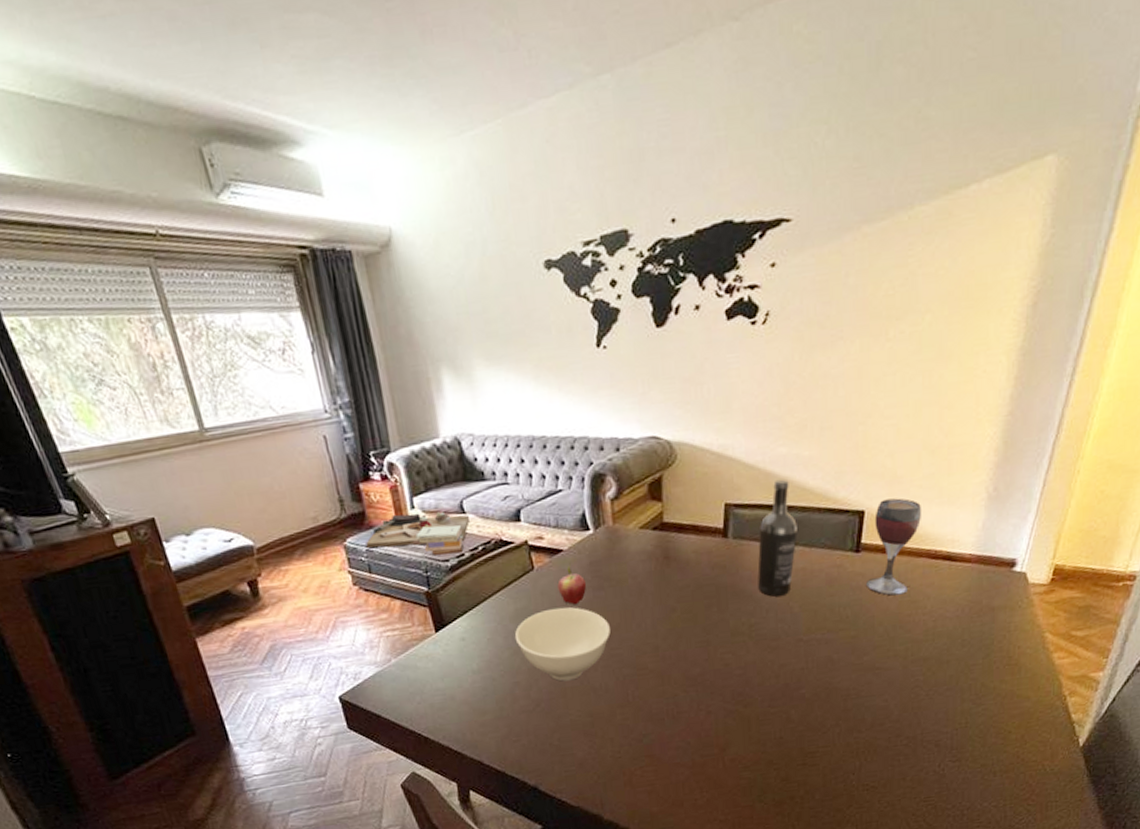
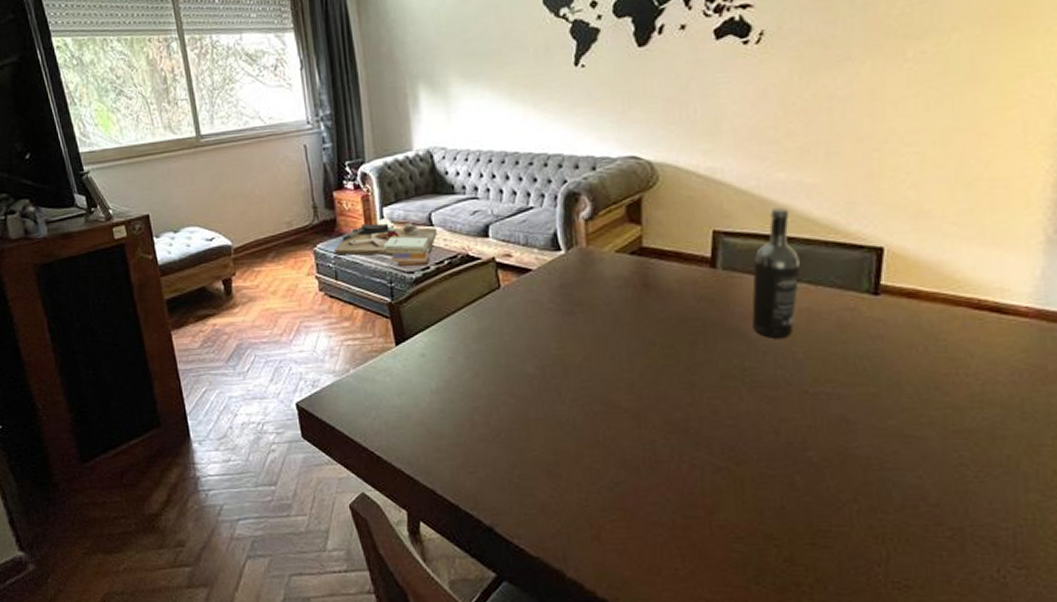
bowl: present [514,607,611,682] -> none [476,330,580,412]
fruit: present [557,562,587,605] -> none [524,283,556,330]
cup: present [866,498,922,596] -> none [889,235,959,349]

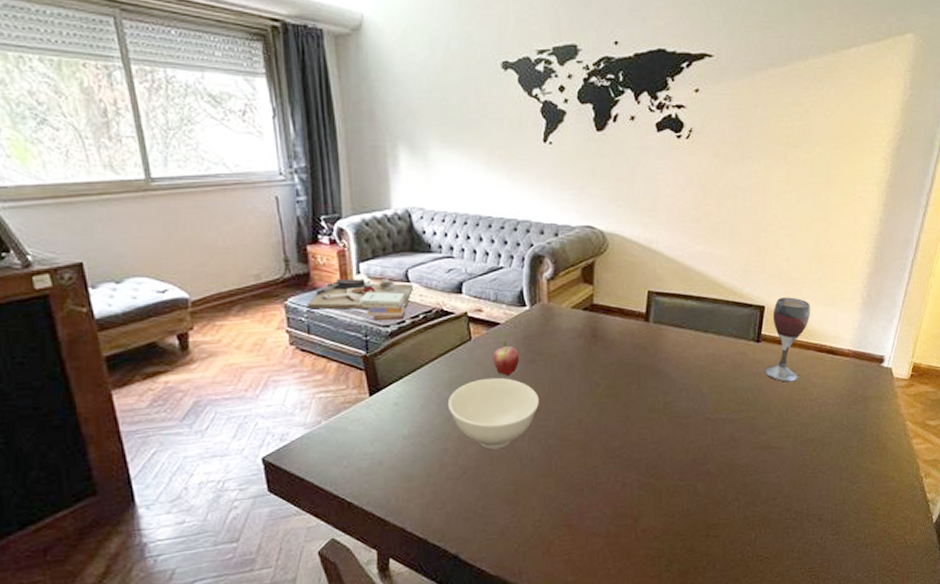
bowl: none [476,330,580,412] -> present [447,377,539,450]
fruit: none [524,283,556,330] -> present [492,335,520,376]
wine bottle: present [752,207,800,338] -> none [673,273,709,378]
cup: none [889,235,959,349] -> present [765,297,811,382]

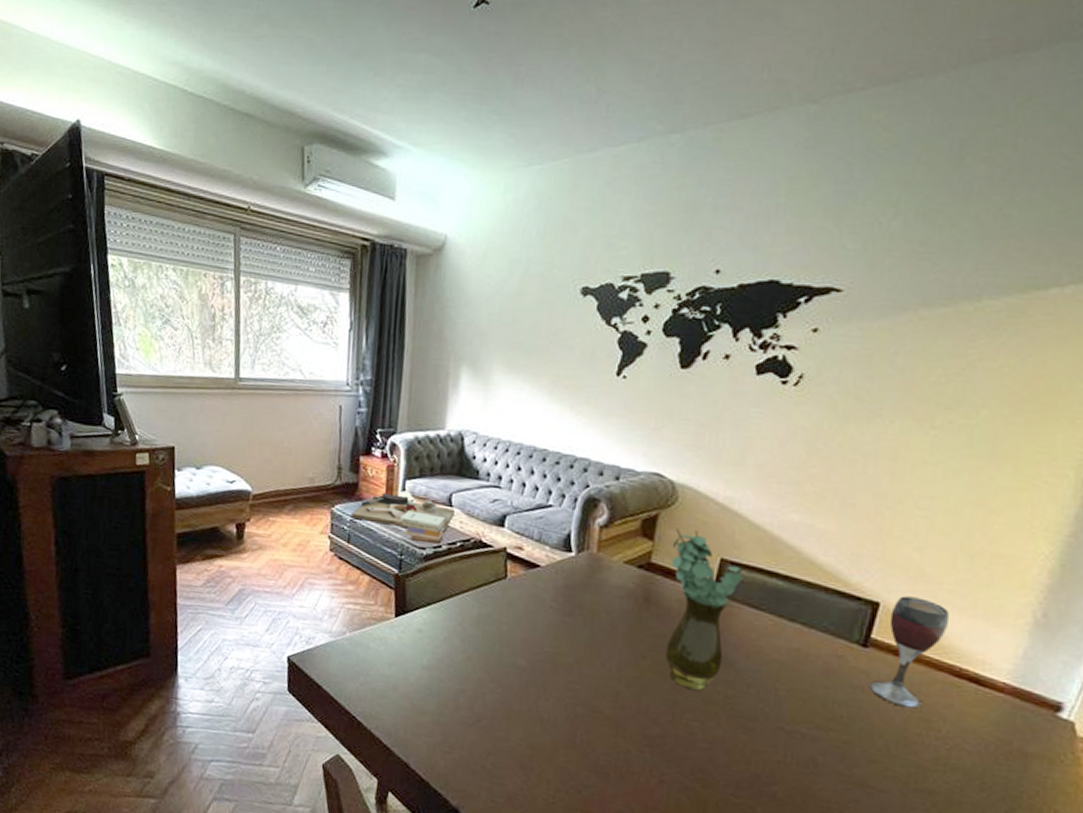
bowl: present [447,377,539,450] -> none [471,622,572,704]
fruit: present [492,335,520,376] -> none [526,580,558,626]
vase: none [609,270,666,403] -> present [665,528,744,690]

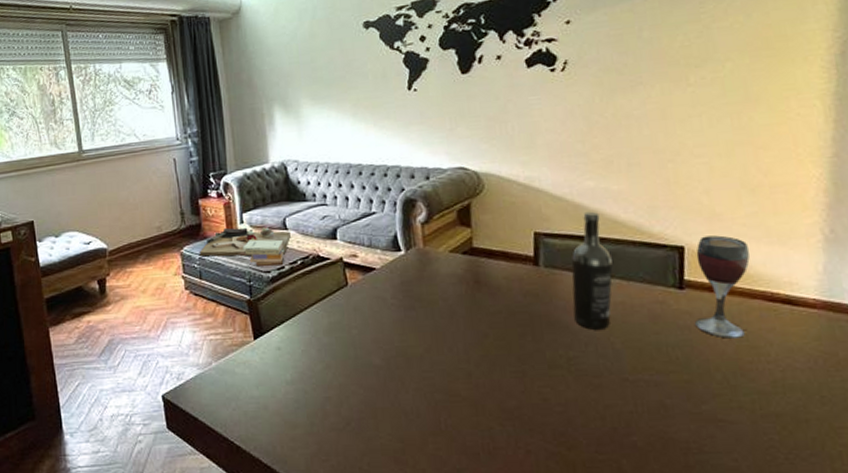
vase: present [665,528,744,690] -> none [488,211,558,357]
wine bottle: none [742,546,799,674] -> present [571,211,613,330]

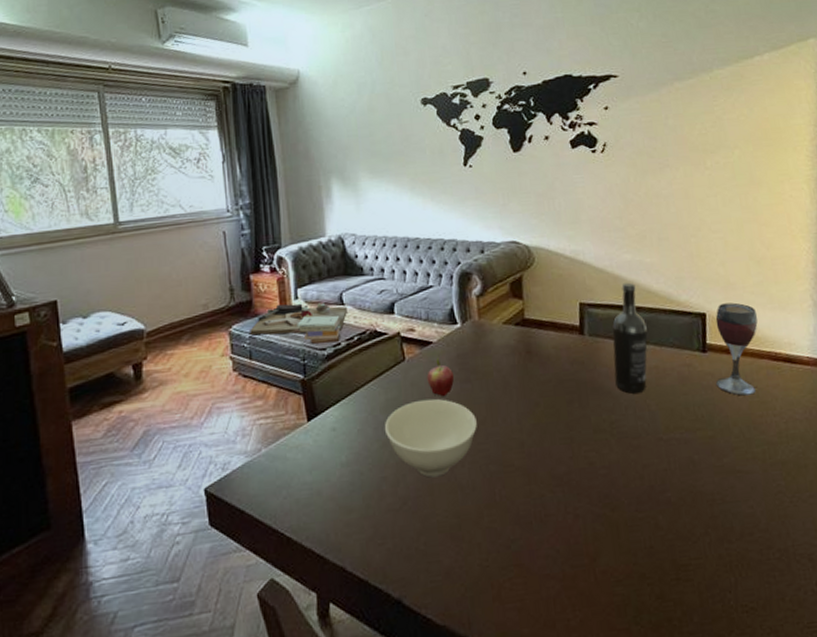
bowl: none [327,324,422,401] -> present [384,398,477,478]
fruit: none [370,280,398,324] -> present [427,354,455,397]

